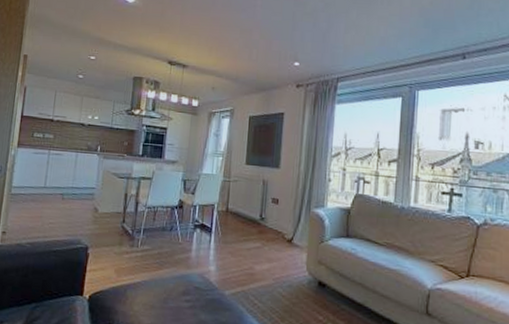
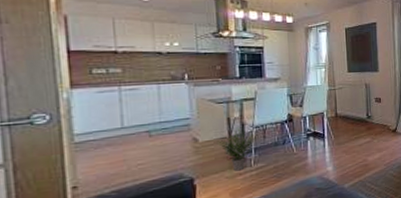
potted plant: none [112,203,148,249] -> present [216,125,258,171]

